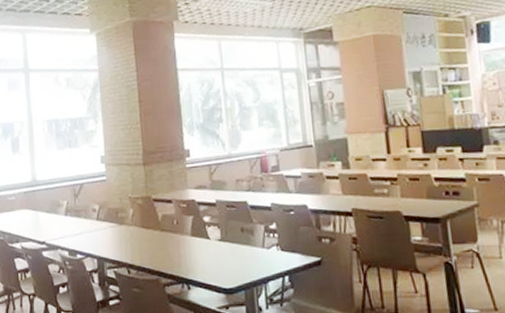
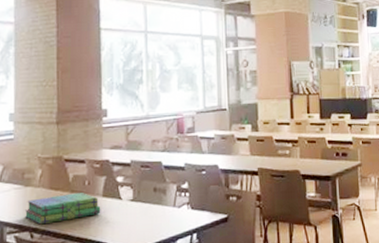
stack of books: none [121,230,191,261] -> present [25,192,101,225]

